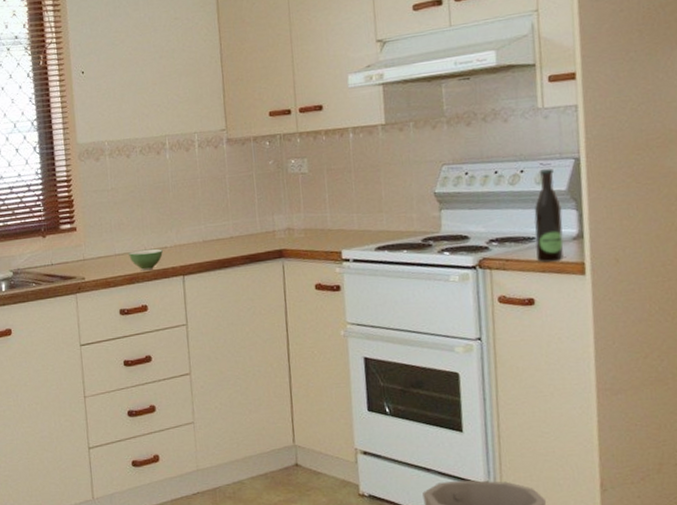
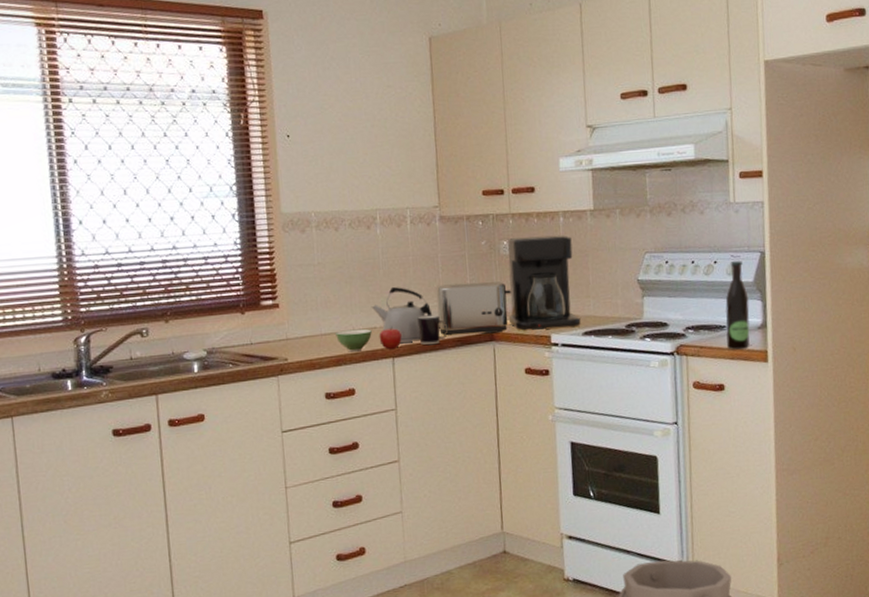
kettle: none [161,208,221,262] -> present [371,286,433,344]
fruit: none [169,245,192,269] -> present [379,326,402,350]
mug: none [206,234,237,263] -> present [417,315,448,346]
toaster: none [224,199,300,254] -> present [436,281,511,336]
coffee maker: none [296,151,374,247] -> present [508,235,581,331]

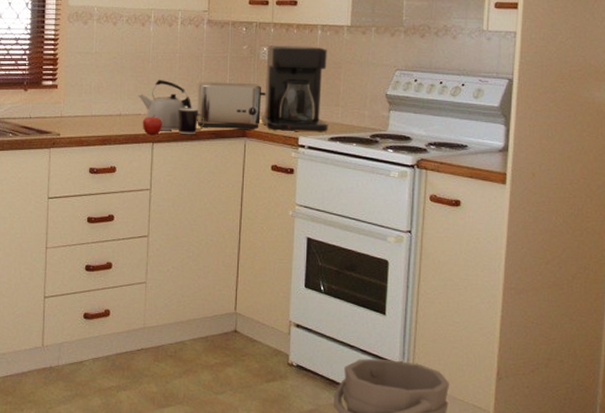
bowl: present [334,328,373,353] -> none [103,114,137,135]
bottle: present [725,261,751,351] -> none [466,86,493,171]

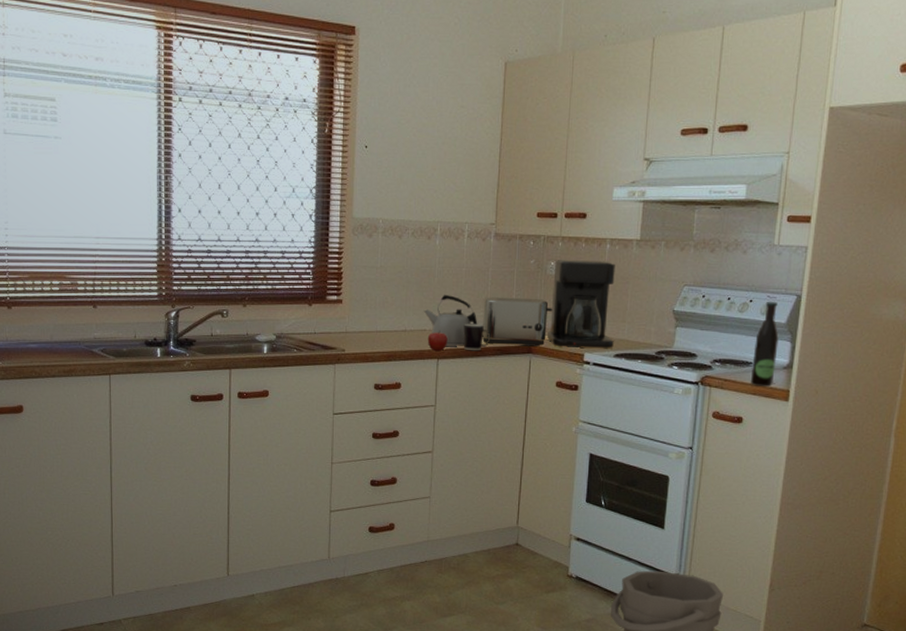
bottle: none [466,86,493,171] -> present [750,302,779,388]

